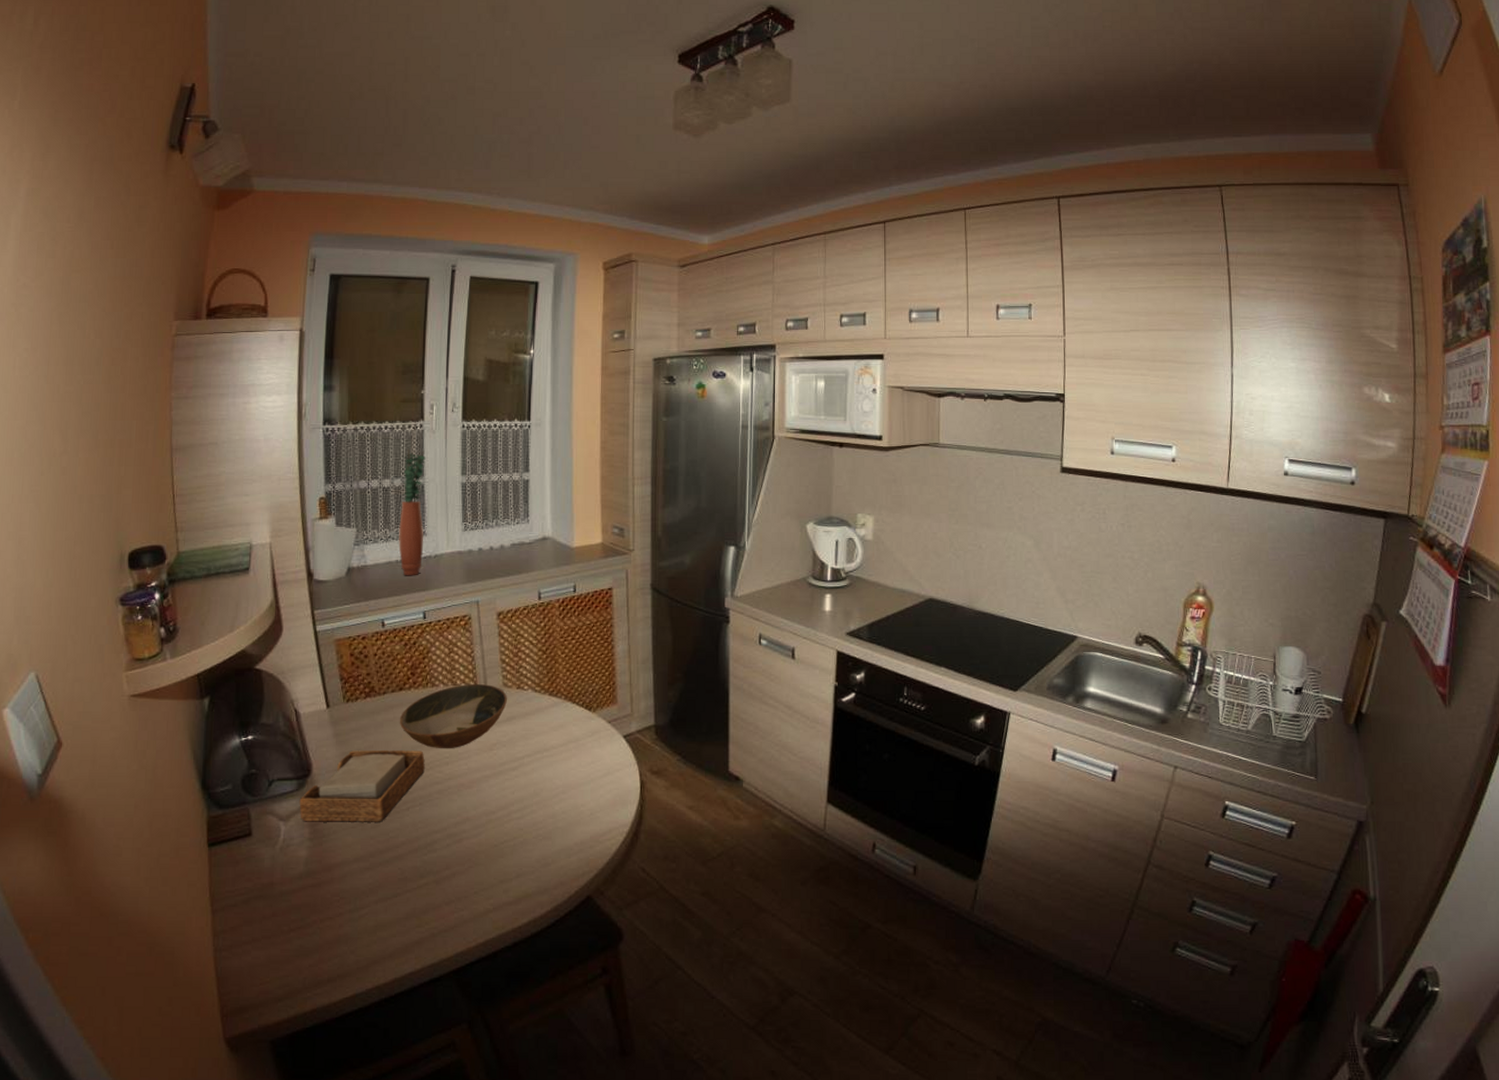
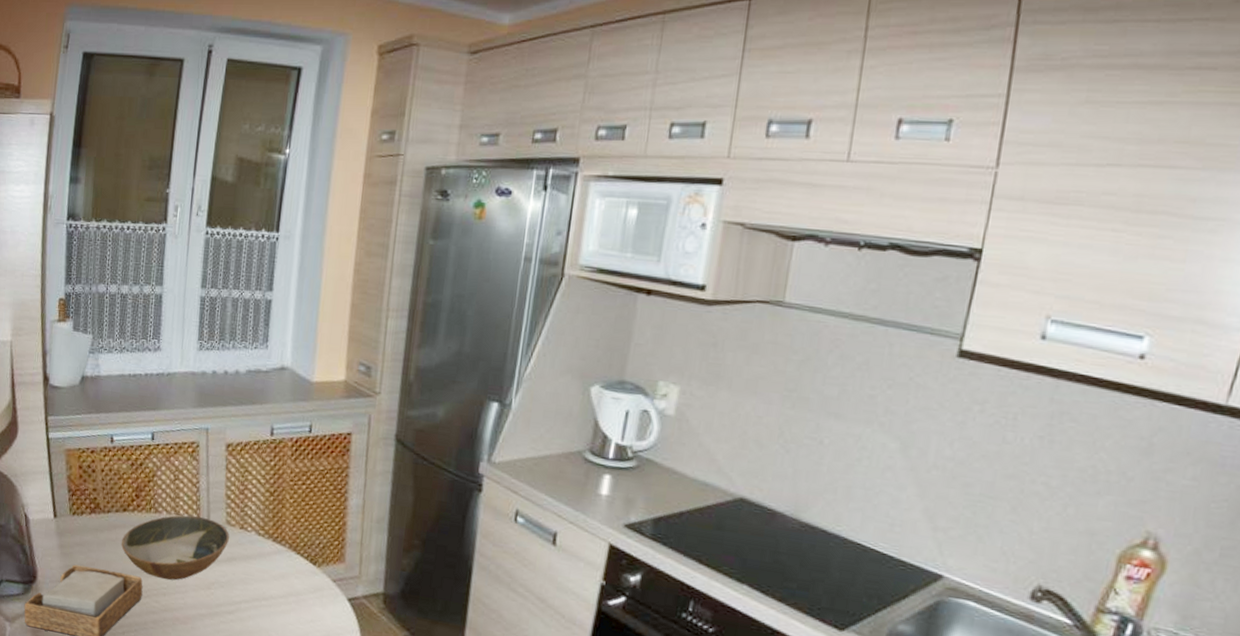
vase: present [398,448,426,576] -> none [132,253,166,393]

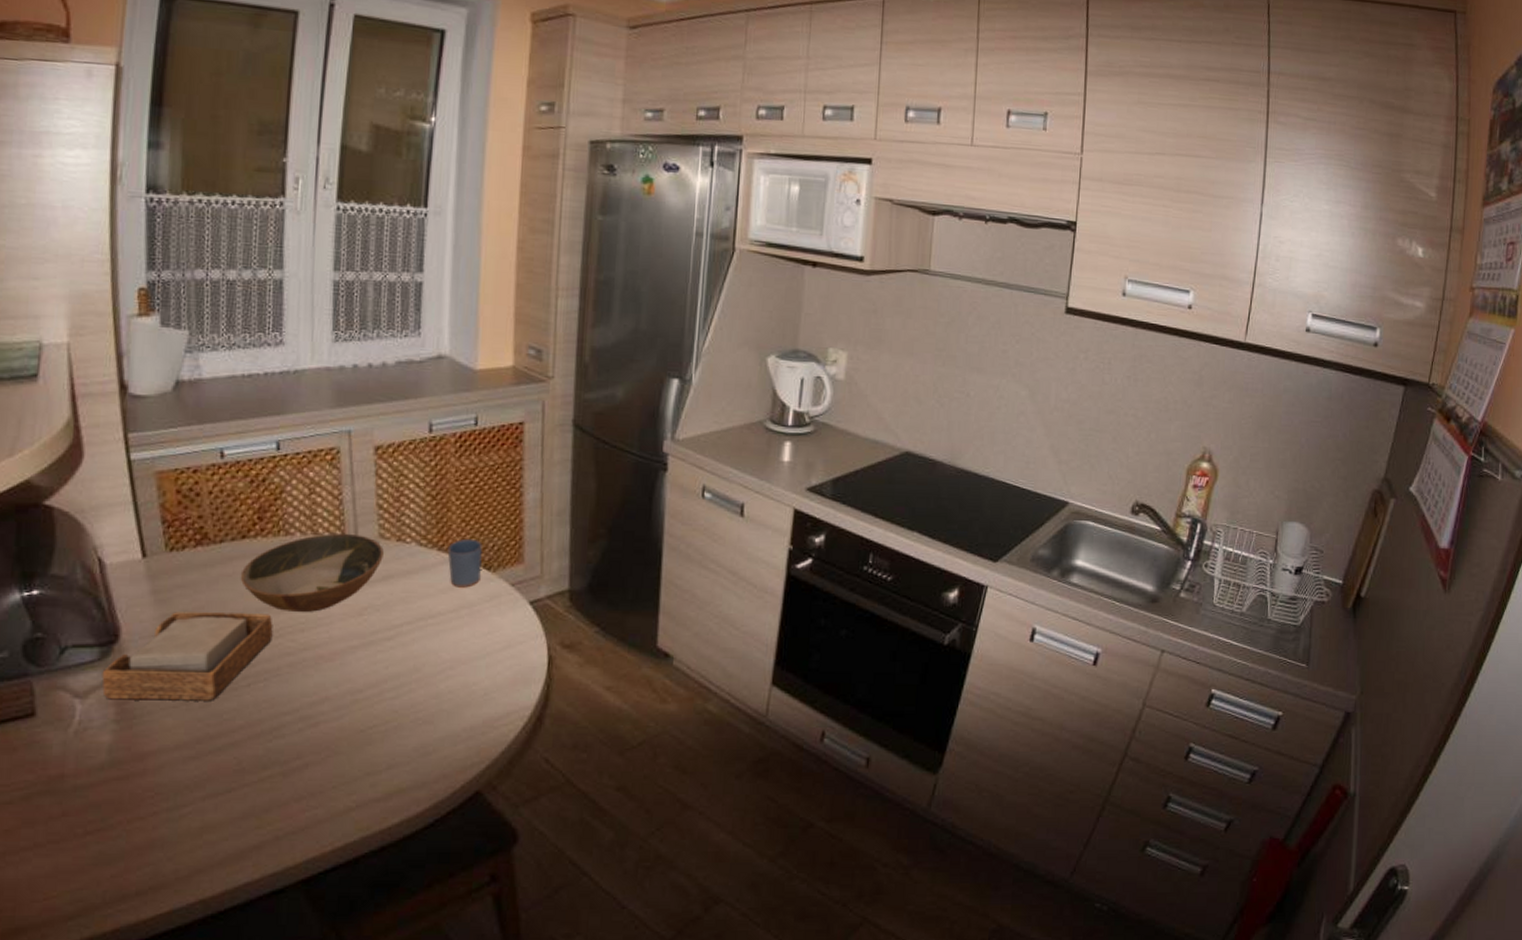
mug: none [280,533,310,578] -> present [447,538,482,588]

